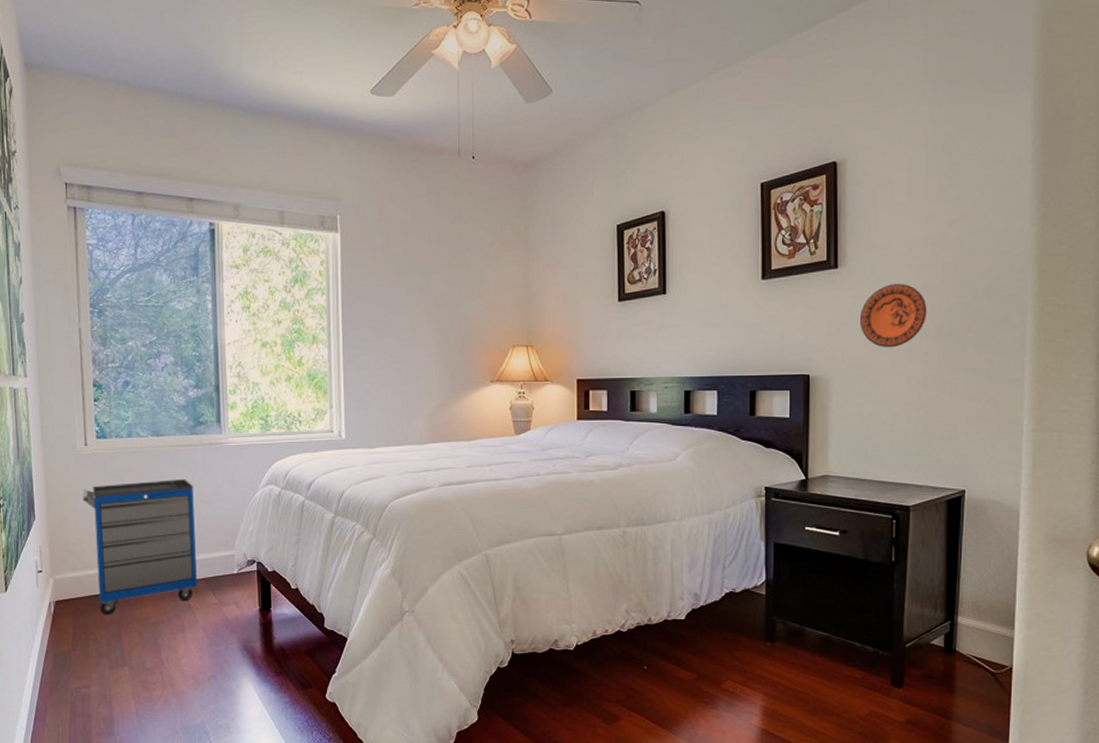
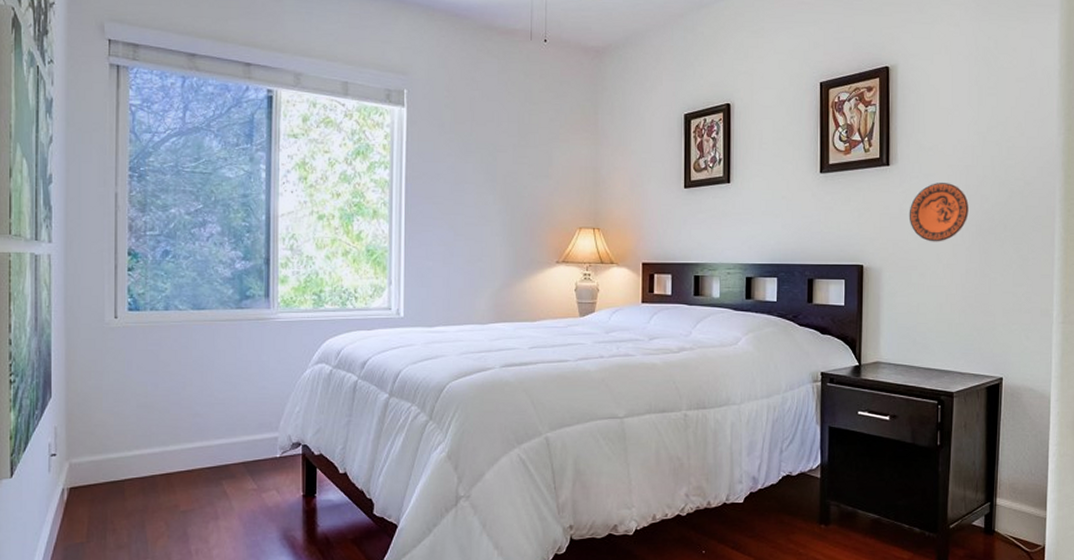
cabinet: present [82,478,197,615] -> none [108,355,237,503]

